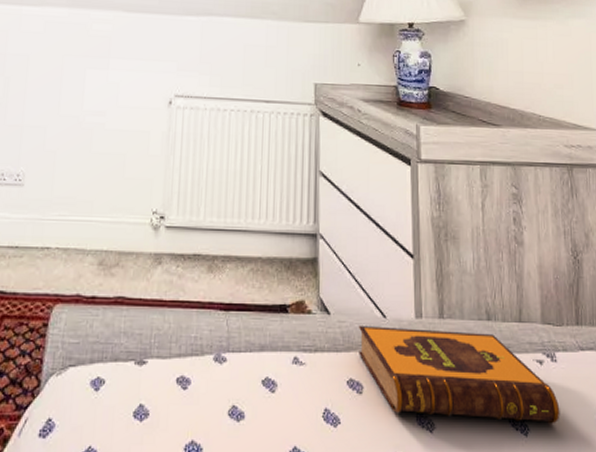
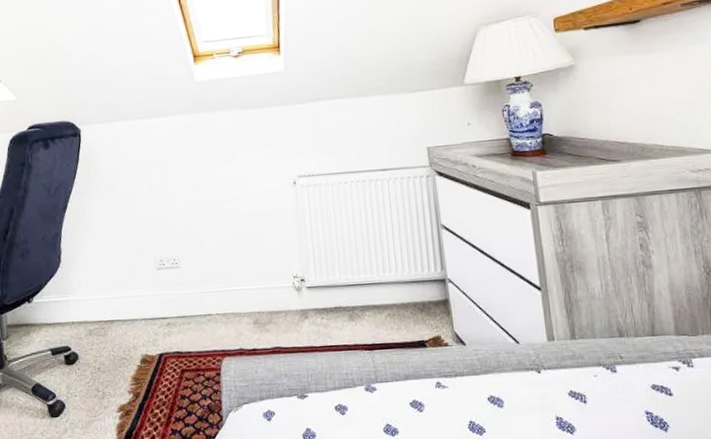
hardback book: present [359,326,560,424] -> none [494,348,700,420]

